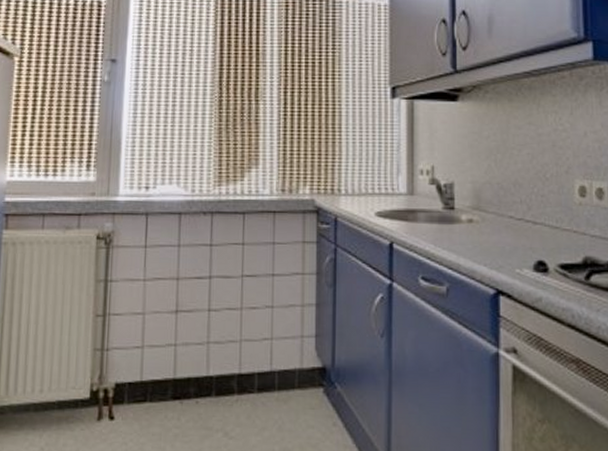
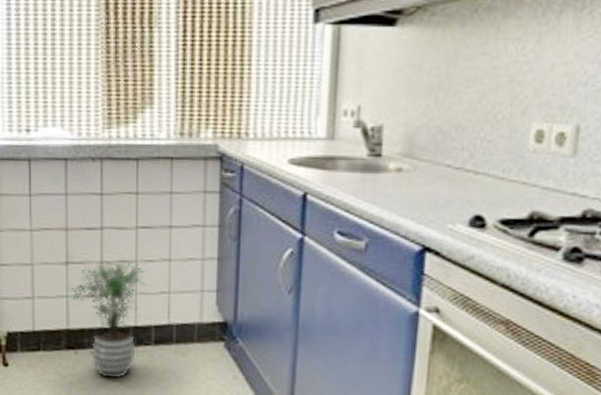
potted plant: none [178,308,254,431] -> present [69,261,150,380]

